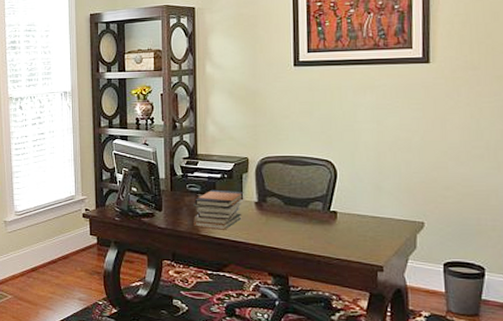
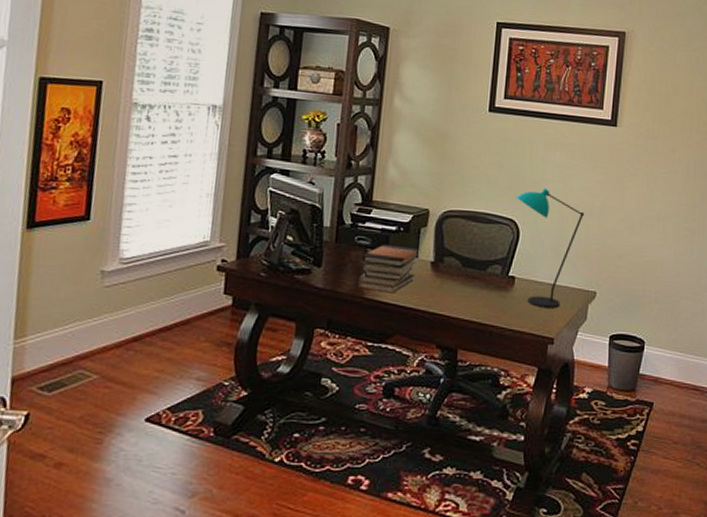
desk lamp: none [329,128,403,239] -> present [516,187,585,309]

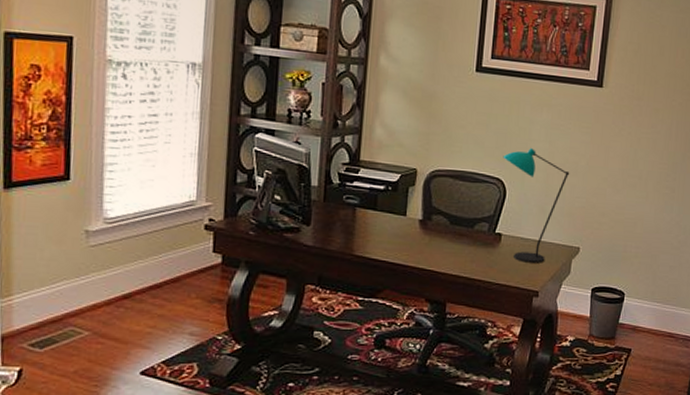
book stack: present [358,244,420,293] -> none [347,203,408,250]

